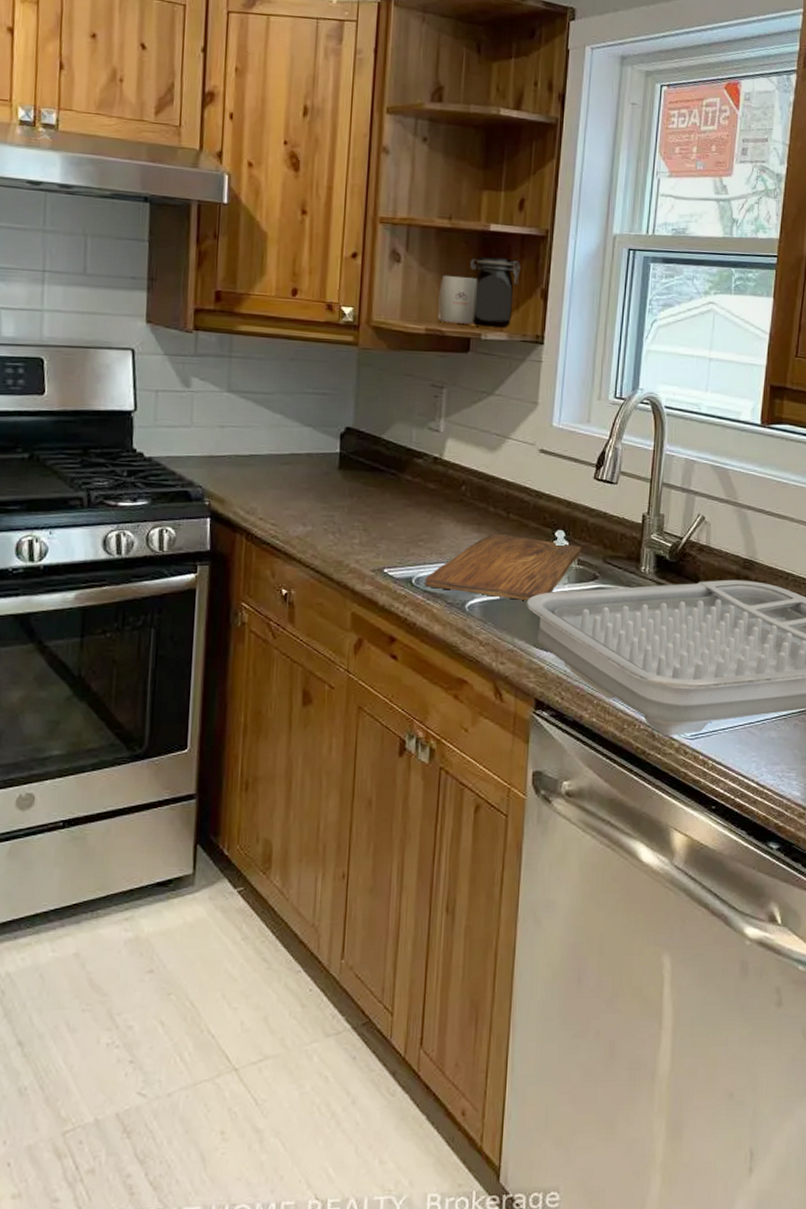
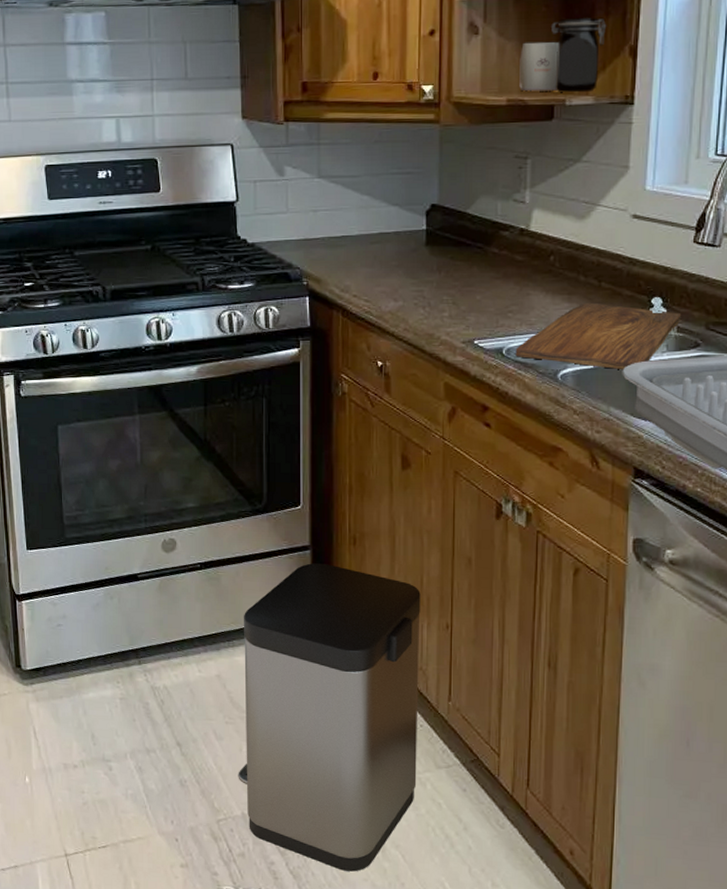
pedal bin: none [92,813,317,1172] -> present [238,562,421,872]

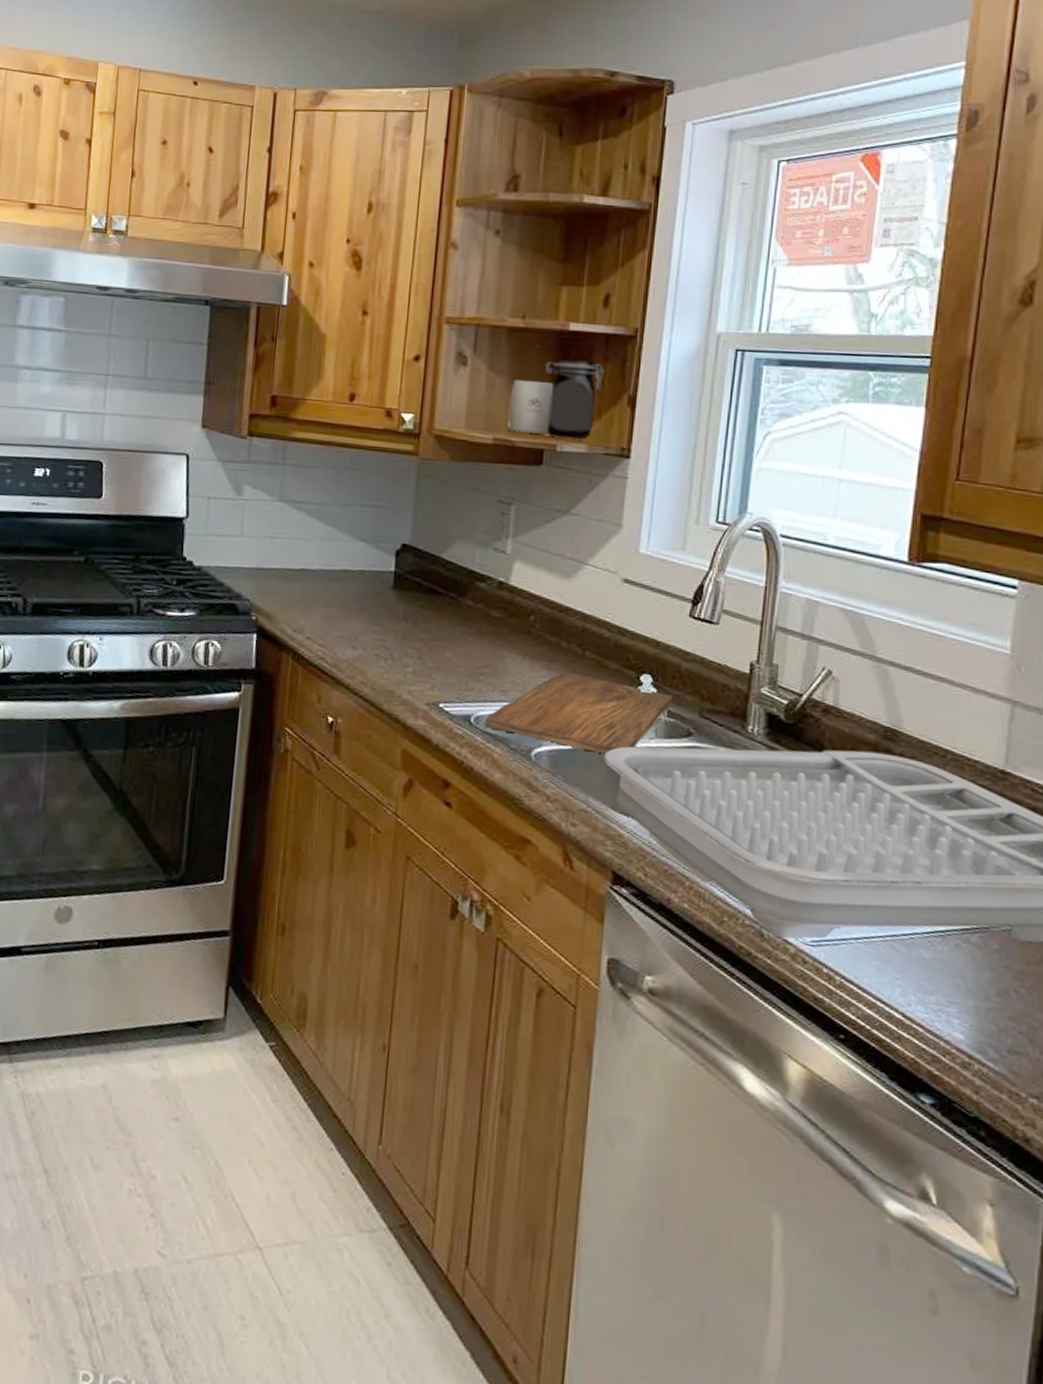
pedal bin: present [238,562,421,872] -> none [113,952,356,1364]

